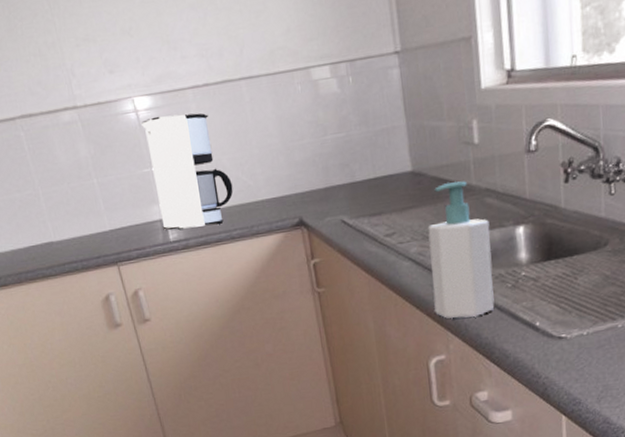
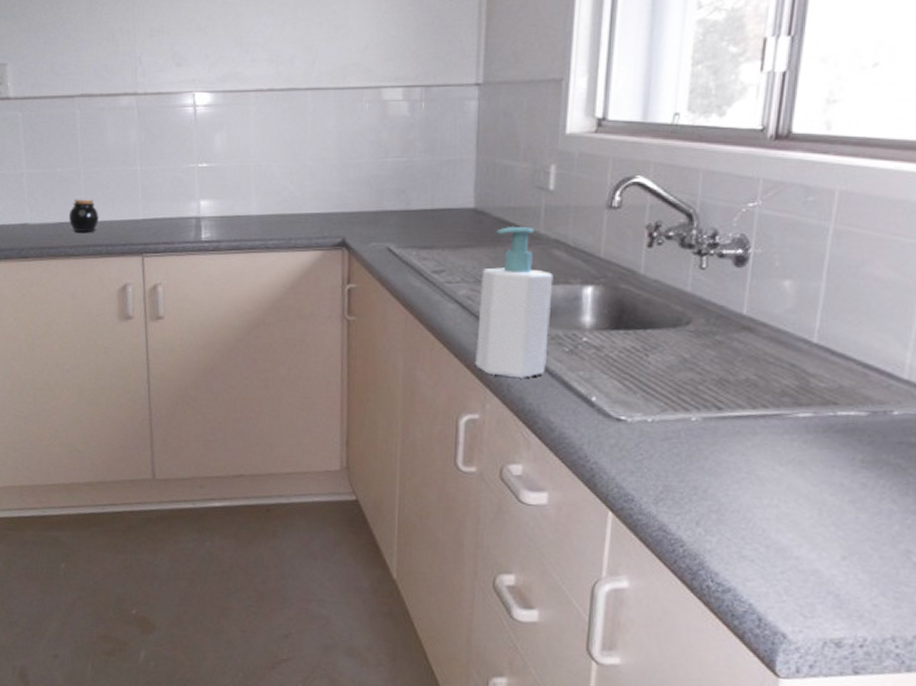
jar: none [37,218,68,253] -> present [68,199,99,233]
coffee maker: present [141,113,234,231] -> none [197,114,278,231]

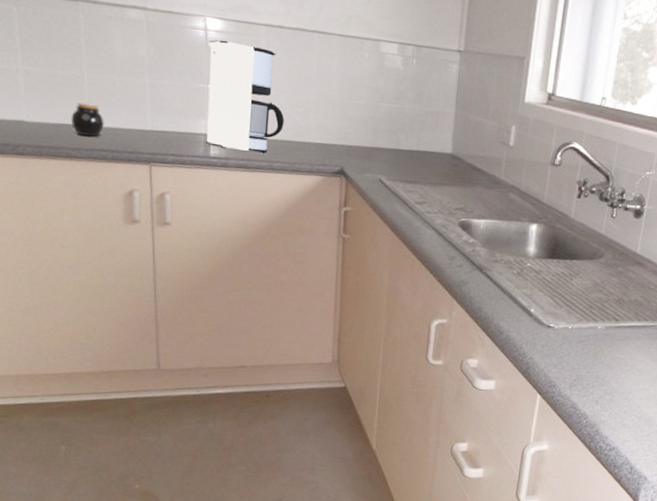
coffee maker: none [197,114,278,231] -> present [206,40,285,153]
soap bottle: present [475,227,554,378] -> none [446,172,509,292]

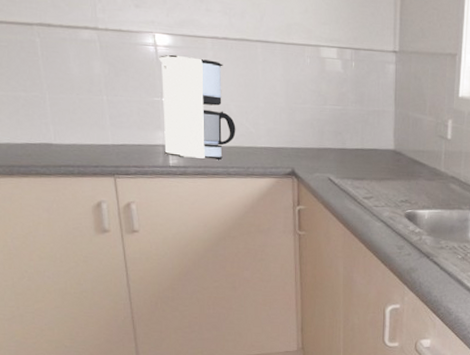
jar: present [70,102,104,137] -> none [37,122,68,154]

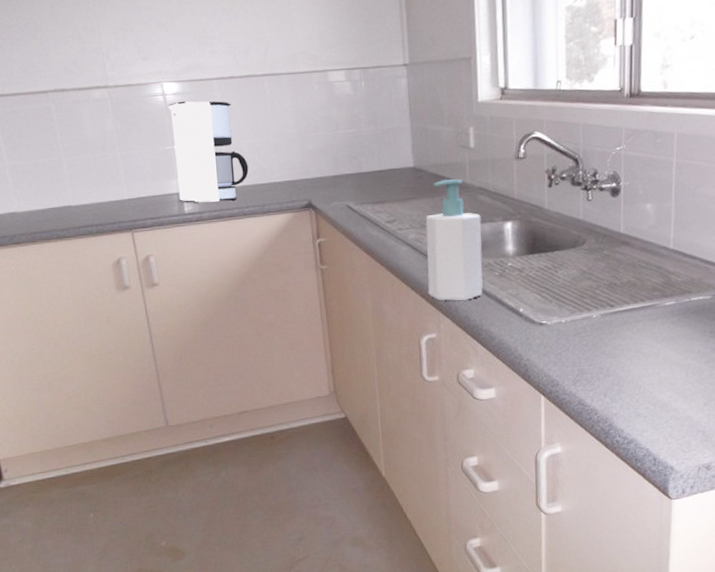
soap bottle: none [397,165,451,277] -> present [425,179,483,301]

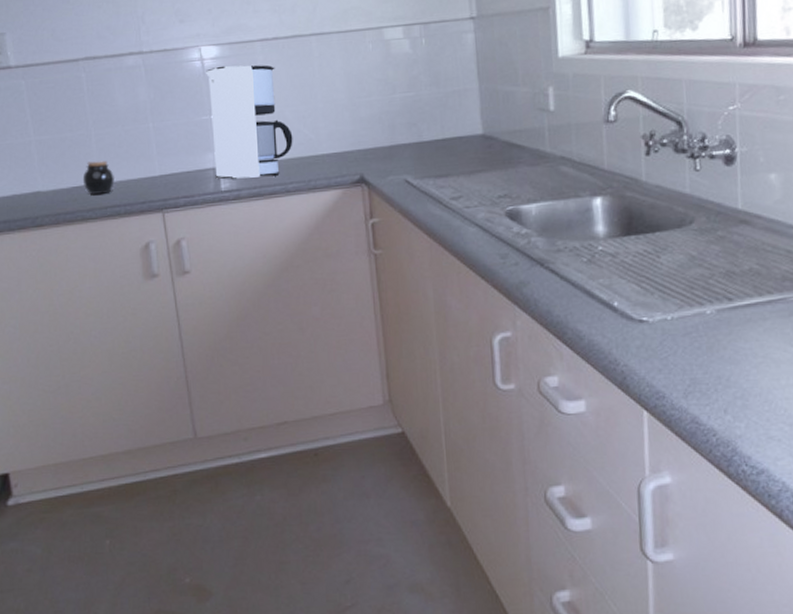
jar: none [56,185,86,216] -> present [82,160,114,195]
soap bottle: present [425,179,483,301] -> none [497,147,568,292]

